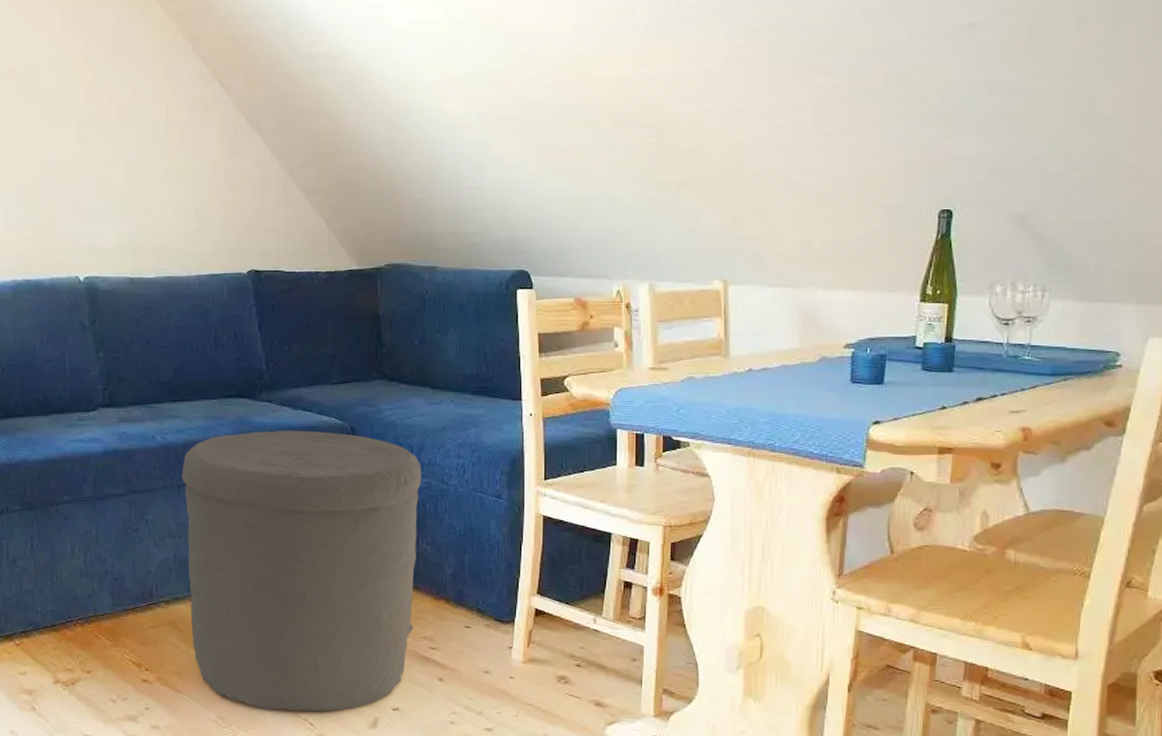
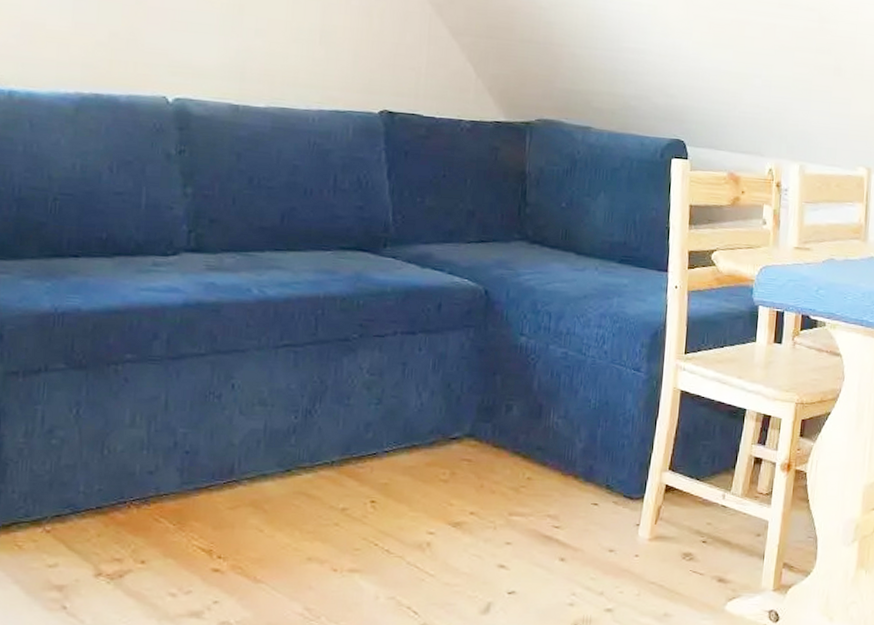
basket: present [181,430,421,712] -> none [279,289,559,599]

